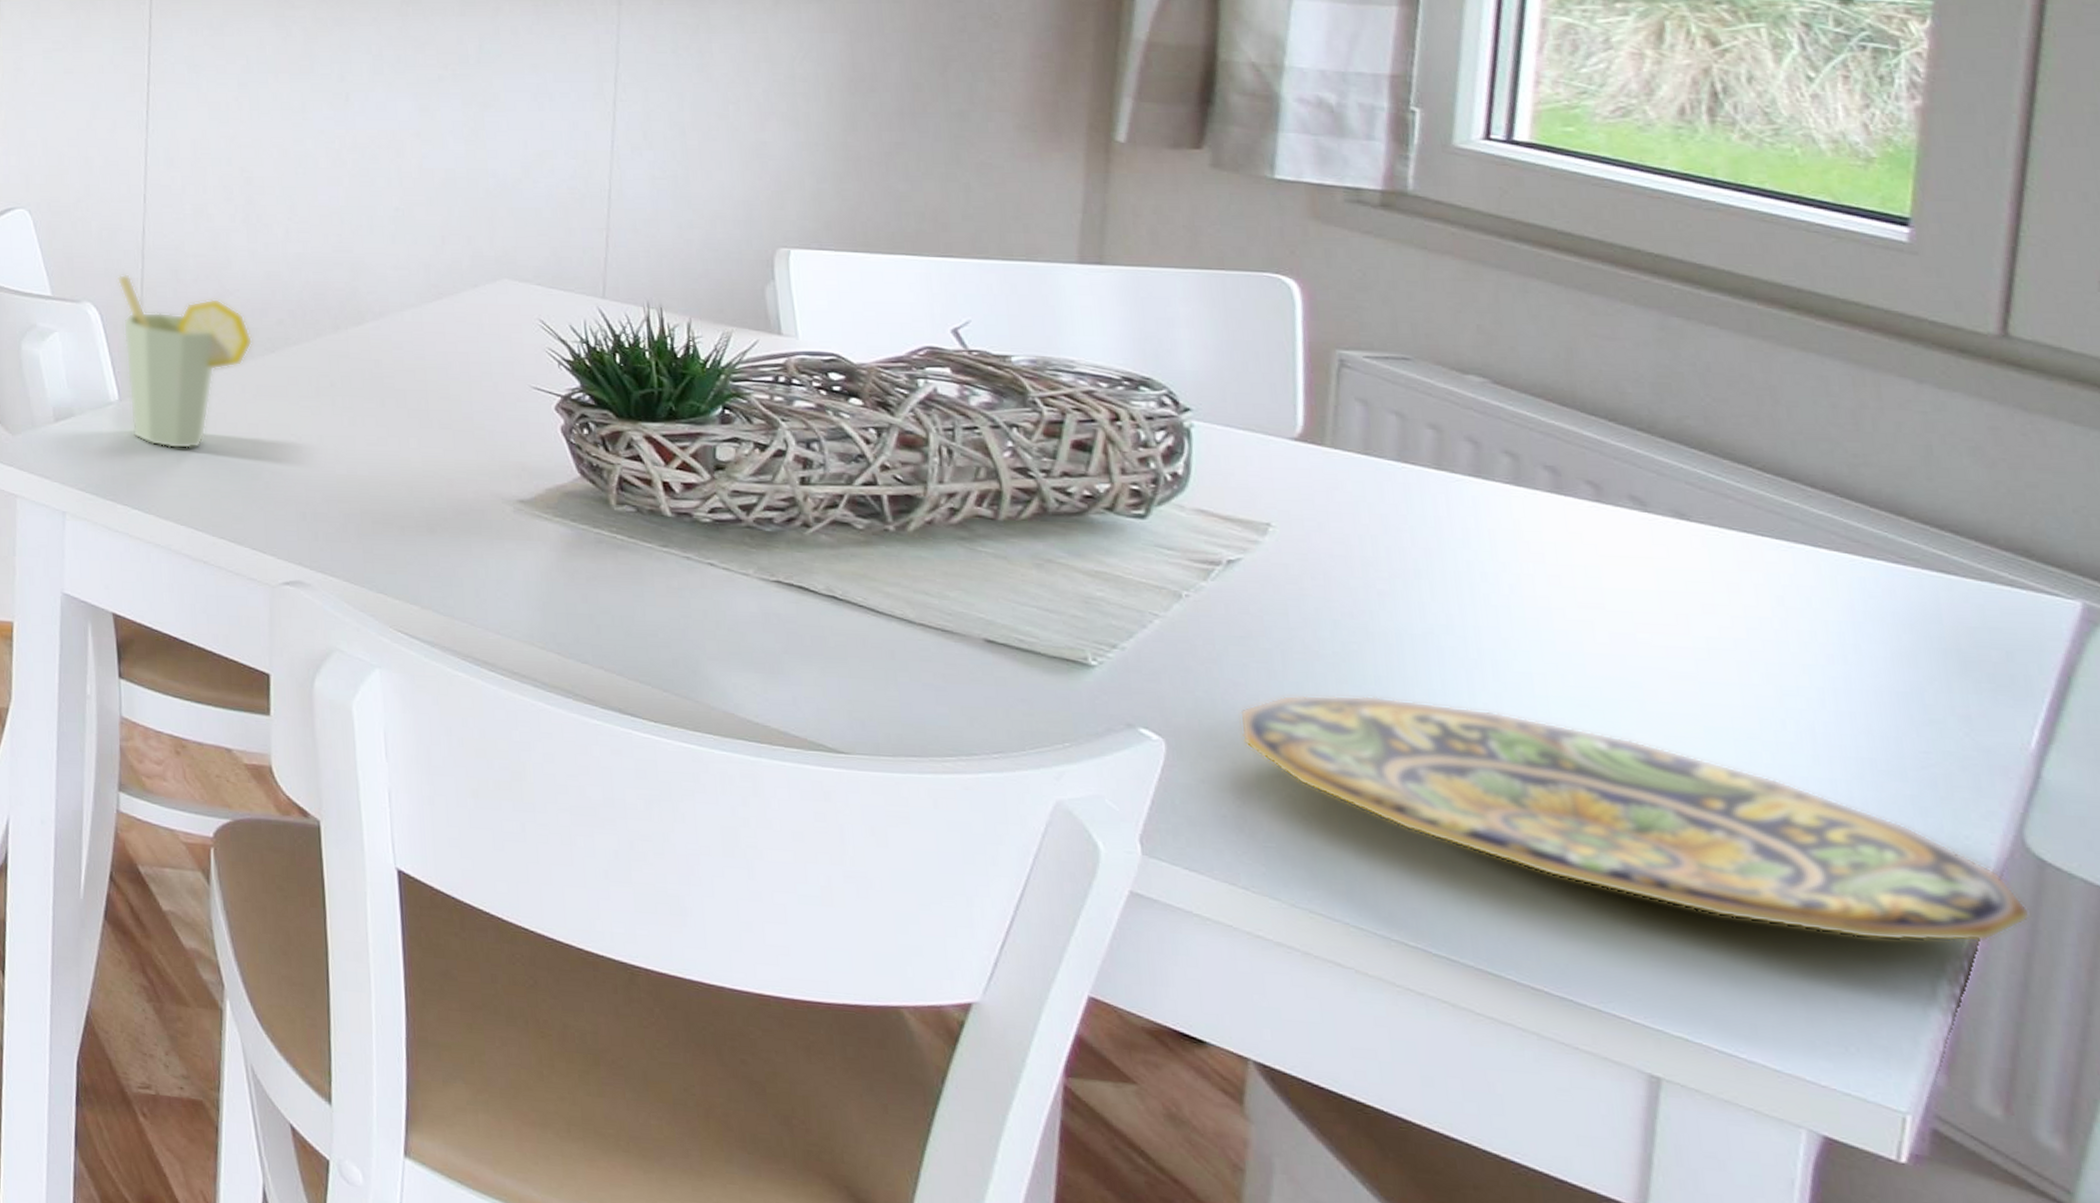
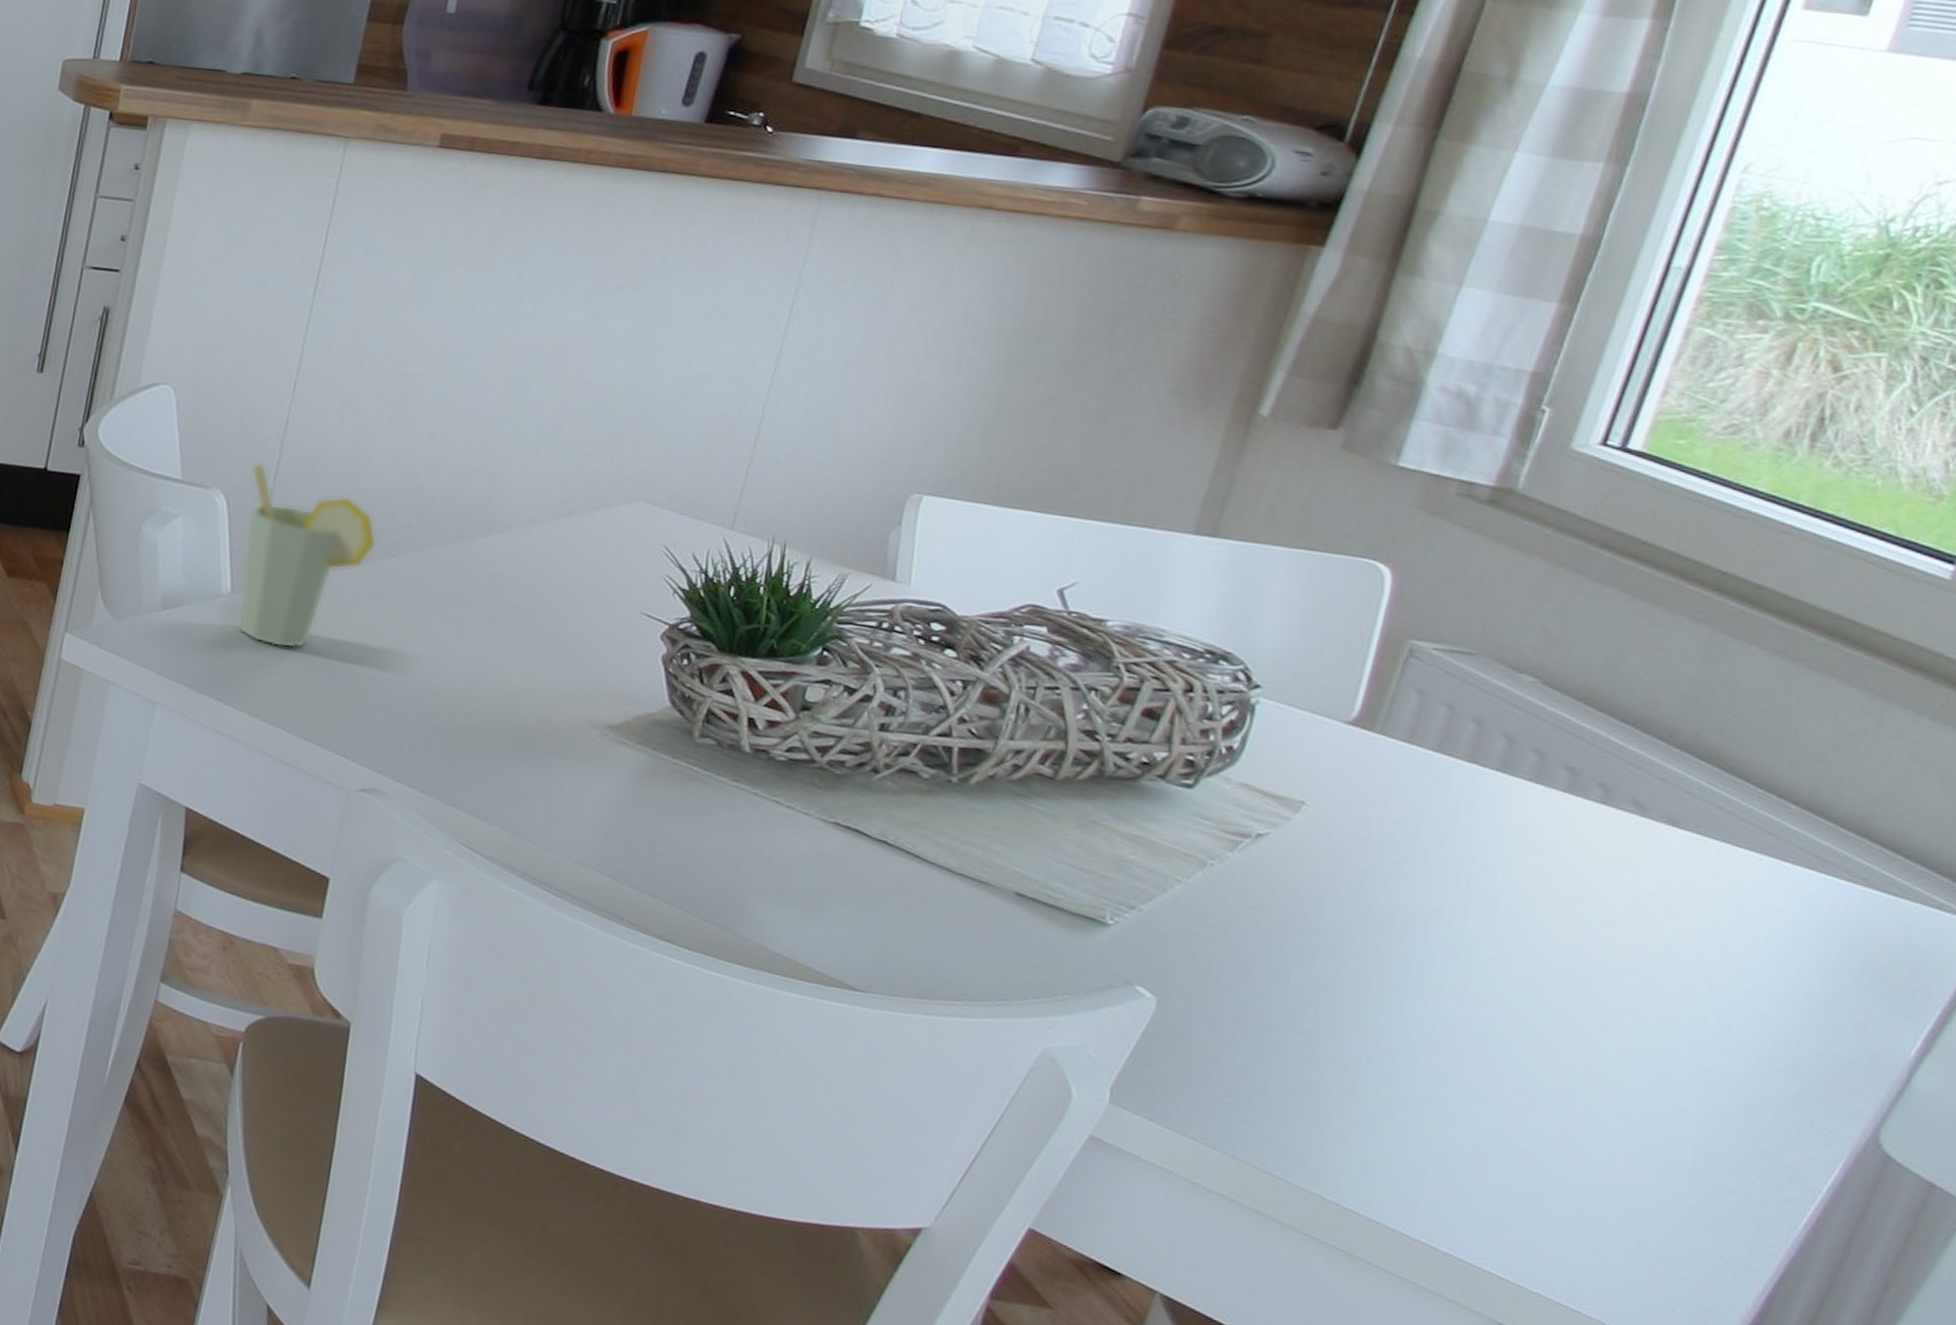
plate: present [1239,694,2032,943] -> none [1226,963,1865,1225]

